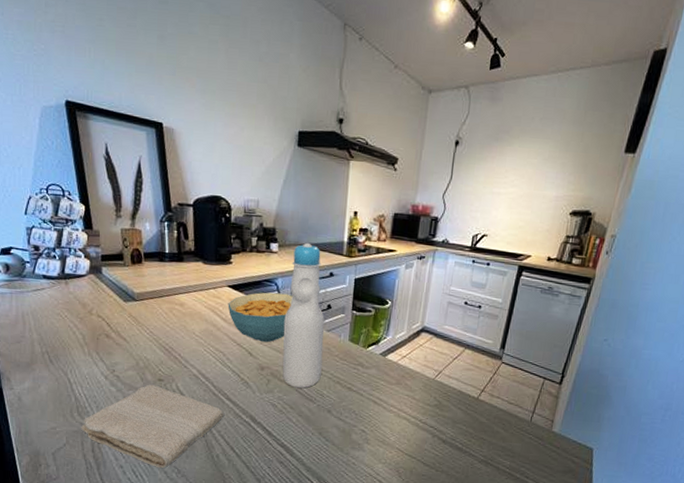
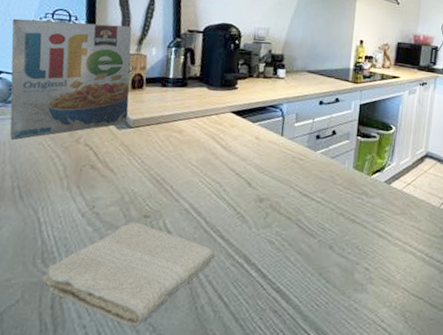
cereal box: none [11,194,132,311] -> present [10,18,132,140]
cereal bowl: present [228,292,293,343] -> none [229,118,298,172]
bottle: present [282,242,325,389] -> none [282,69,329,222]

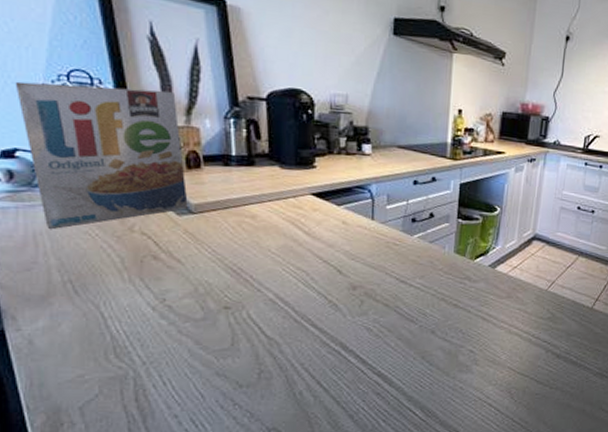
washcloth: present [42,222,214,327] -> none [120,314,308,414]

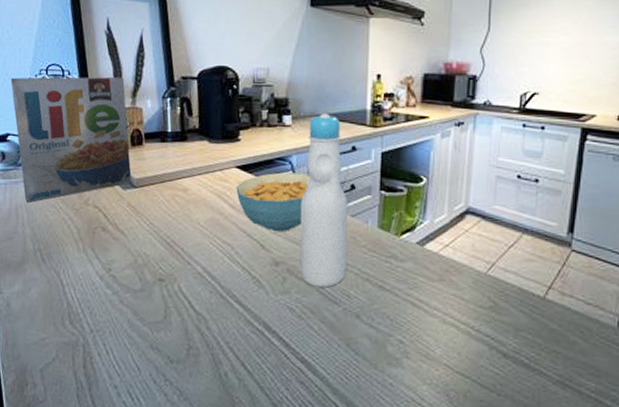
cereal bowl: none [311,200,390,258] -> present [236,172,310,232]
bottle: none [378,143,426,308] -> present [300,113,348,288]

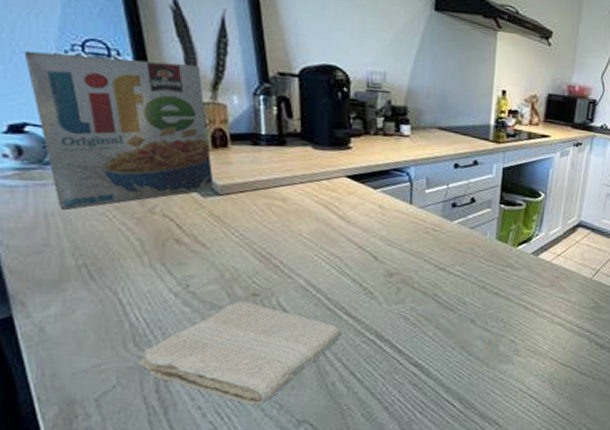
washcloth: none [73,285,233,390] -> present [139,301,341,406]
cereal bowl: present [236,172,310,232] -> none [346,183,429,244]
bottle: present [300,113,348,288] -> none [416,125,467,296]

